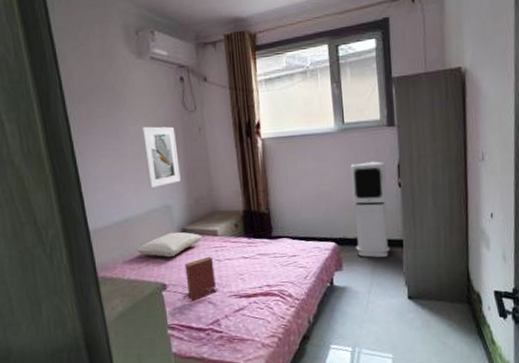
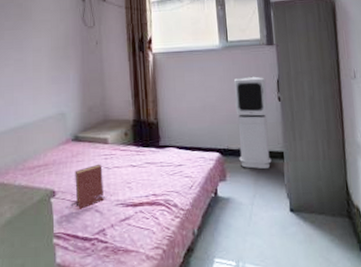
pillow: present [137,232,203,258] -> none [30,139,93,164]
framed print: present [141,126,181,188] -> none [44,40,76,96]

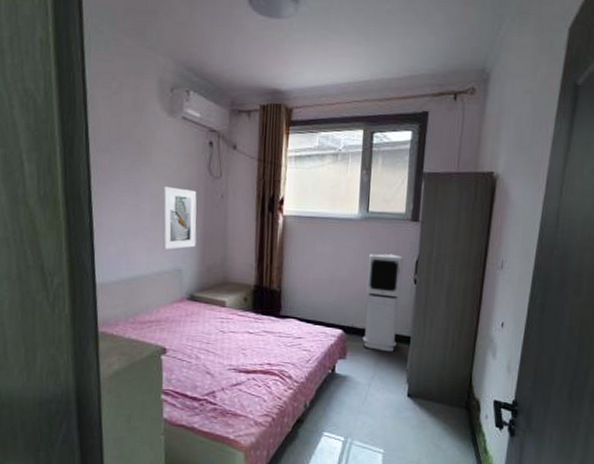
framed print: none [44,40,76,96] -> present [162,187,197,250]
book: present [75,164,104,209] -> none [187,326,218,370]

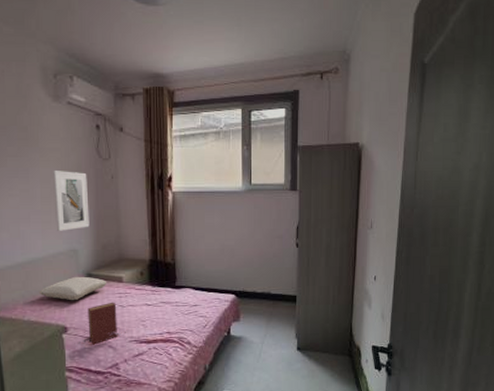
pillow: none [141,297,210,322] -> present [39,276,107,301]
book: none [187,326,218,370] -> present [87,302,117,345]
air purifier: present [362,253,404,352] -> none [253,221,286,312]

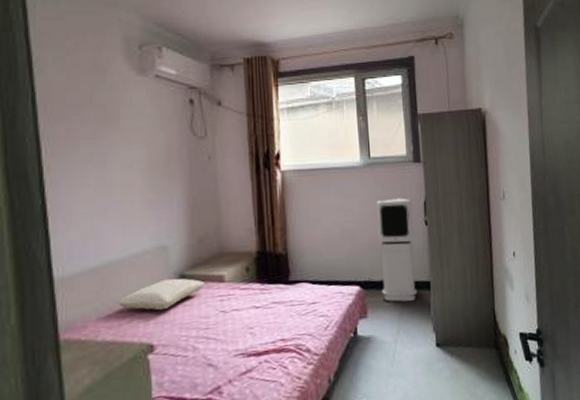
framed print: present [53,171,90,231] -> none [137,153,182,225]
book: present [87,302,117,345] -> none [180,307,219,365]
air purifier: none [253,221,286,312] -> present [376,197,418,302]

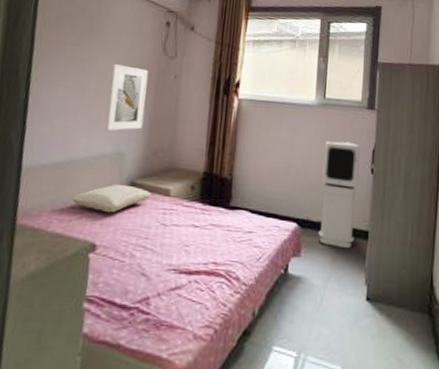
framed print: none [137,153,182,225] -> present [105,64,149,131]

